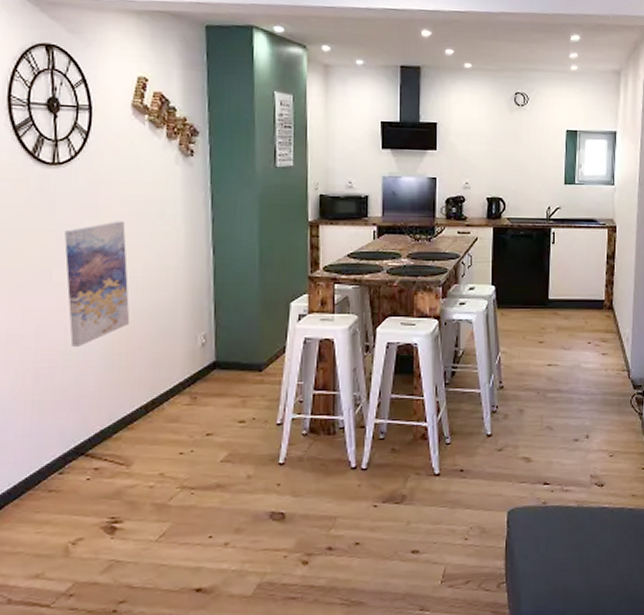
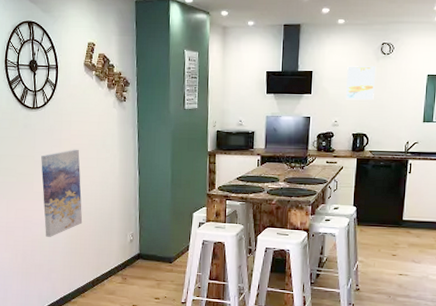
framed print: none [477,117,510,159] -> present [346,66,377,100]

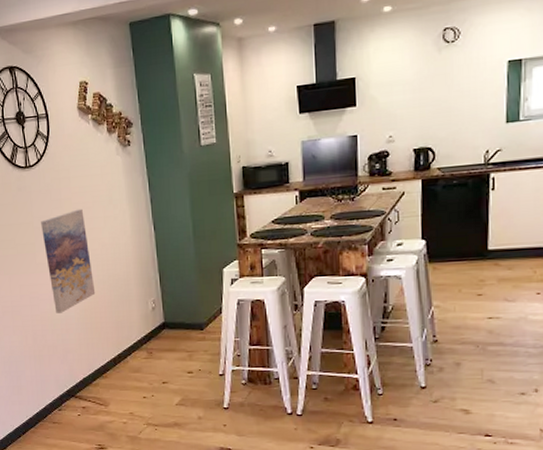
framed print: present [346,66,377,100] -> none [400,60,439,108]

